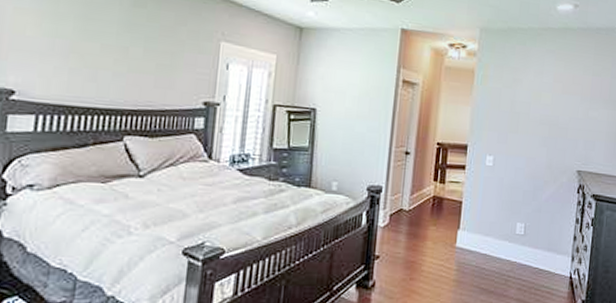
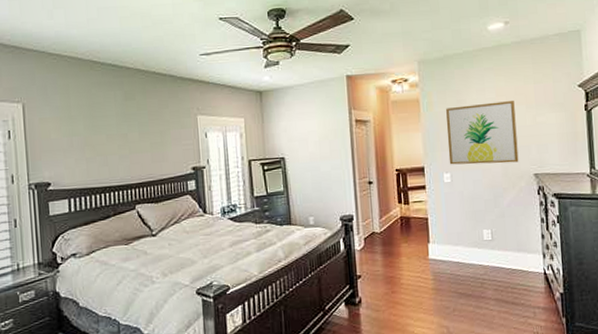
wall art: none [494,85,570,156] -> present [446,101,519,165]

